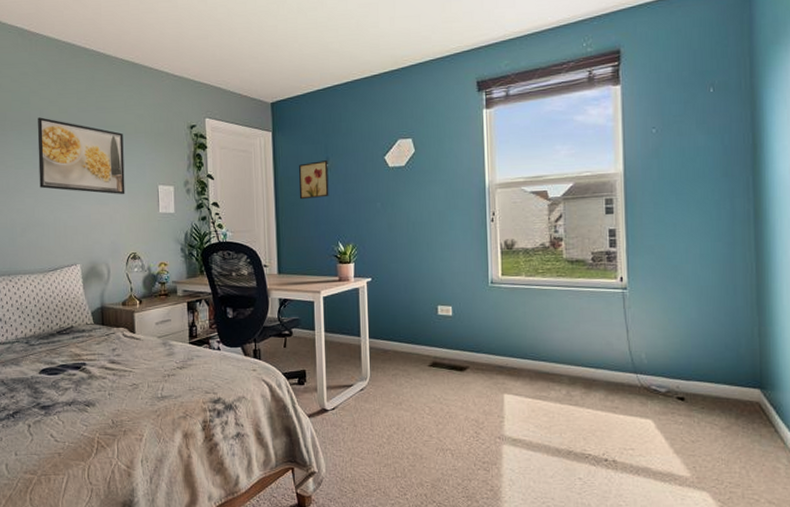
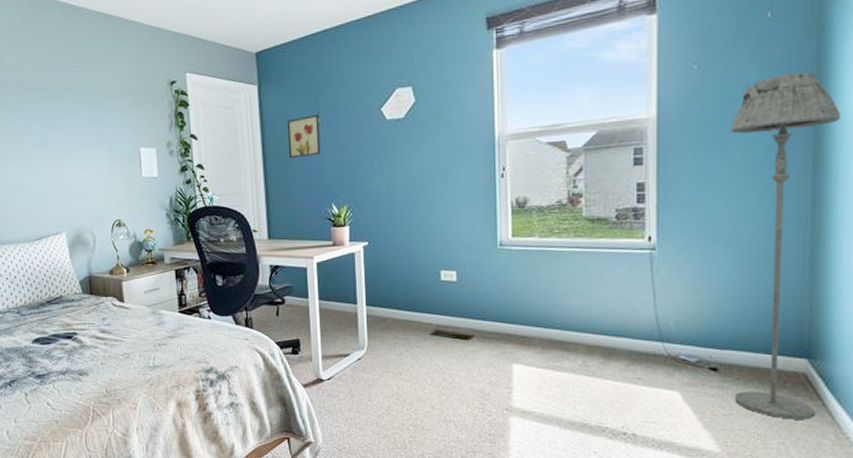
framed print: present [37,117,125,195] -> none [13,78,107,159]
floor lamp: none [685,138,774,445] -> present [730,72,841,419]

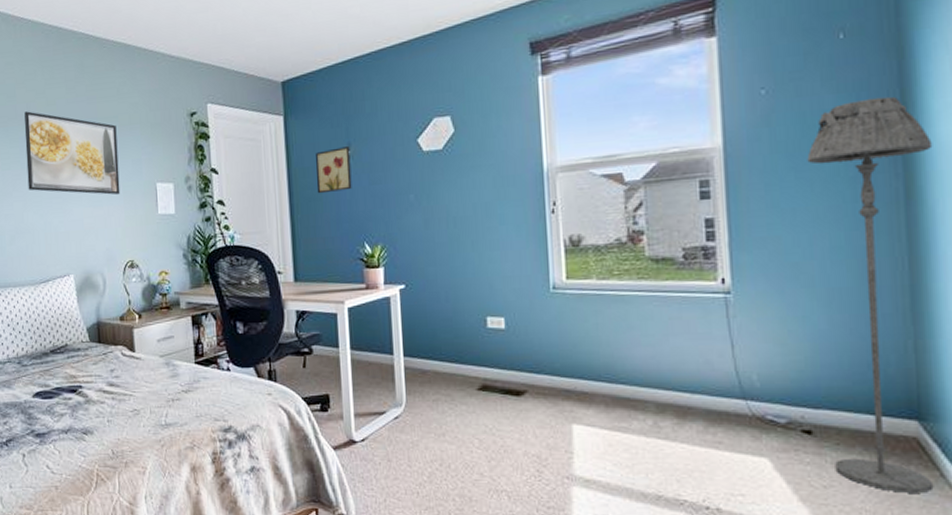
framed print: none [13,78,107,159] -> present [24,111,120,195]

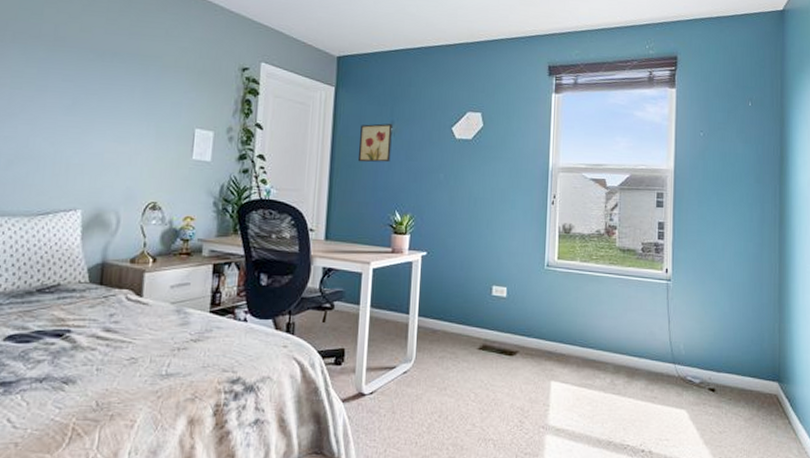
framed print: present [24,111,120,195] -> none [40,32,159,135]
floor lamp: present [807,96,933,493] -> none [725,150,796,436]

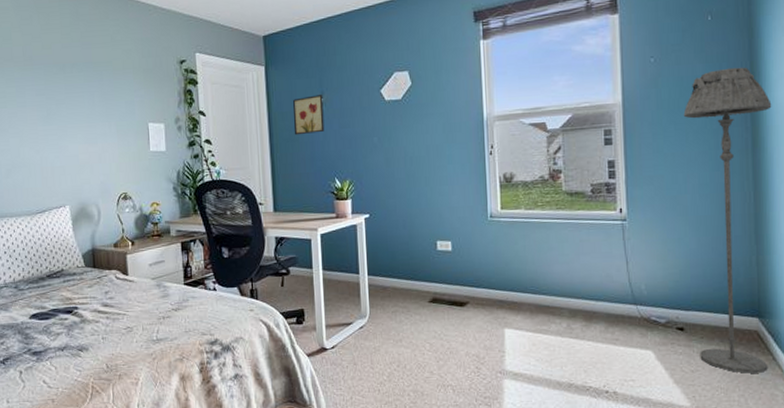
floor lamp: none [725,150,796,436] -> present [683,67,772,373]

